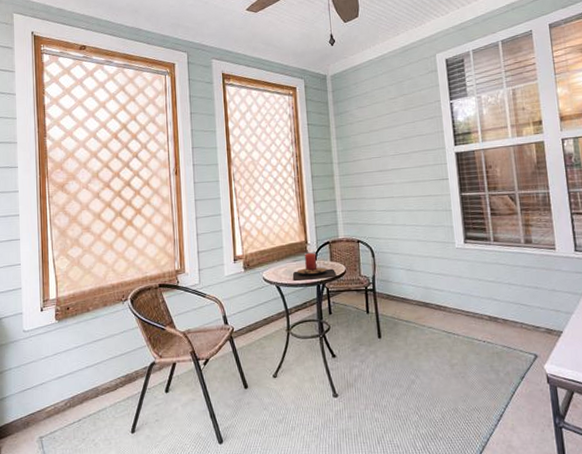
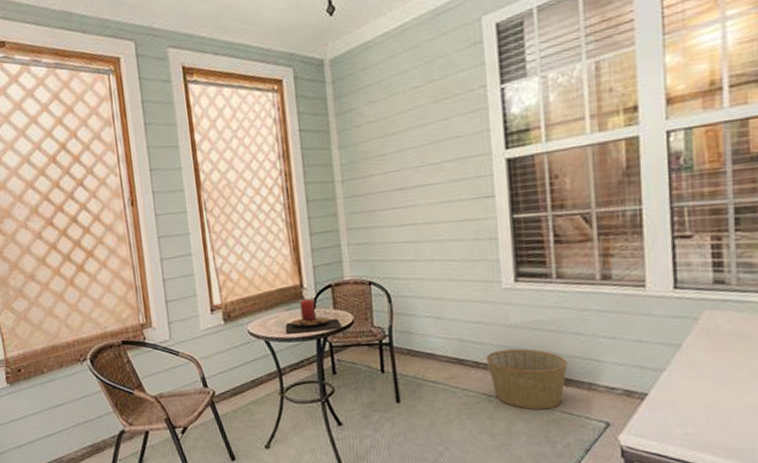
basket: none [446,295,505,345] -> present [487,348,568,411]

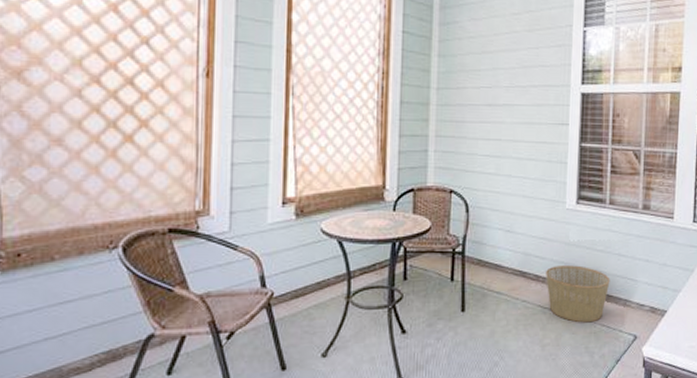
candle: present [285,298,343,334] -> none [360,200,419,235]

